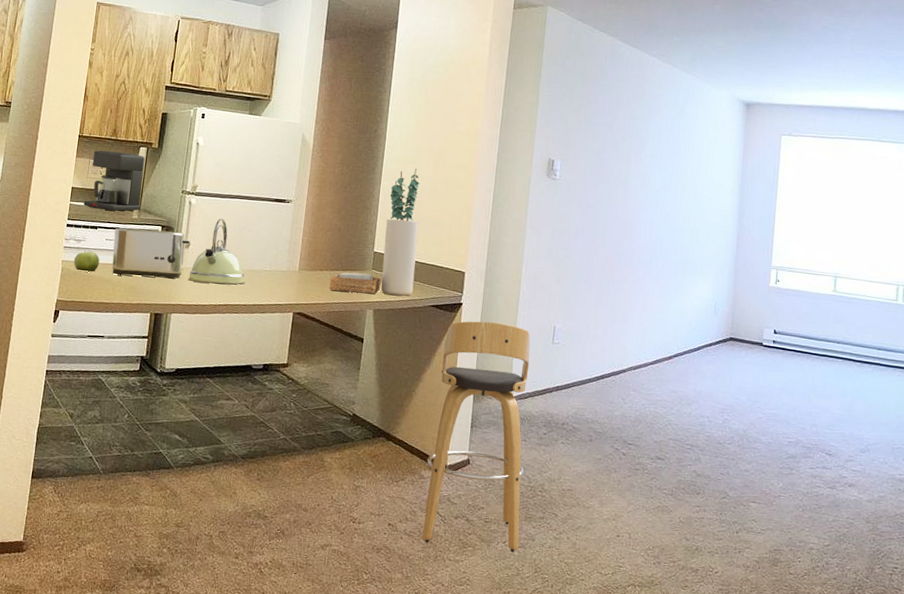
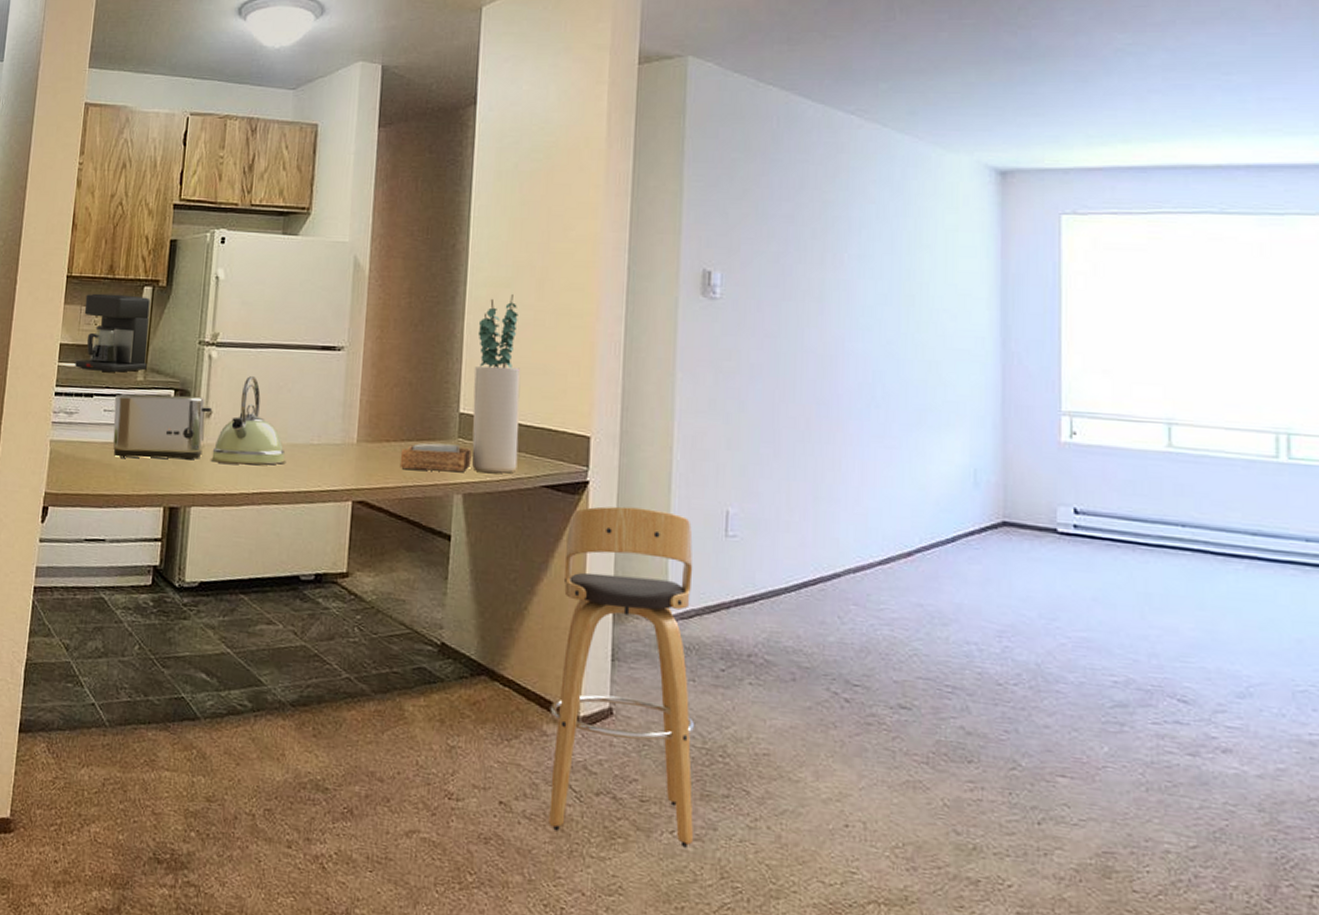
fruit: present [73,251,100,273] -> none [64,426,98,456]

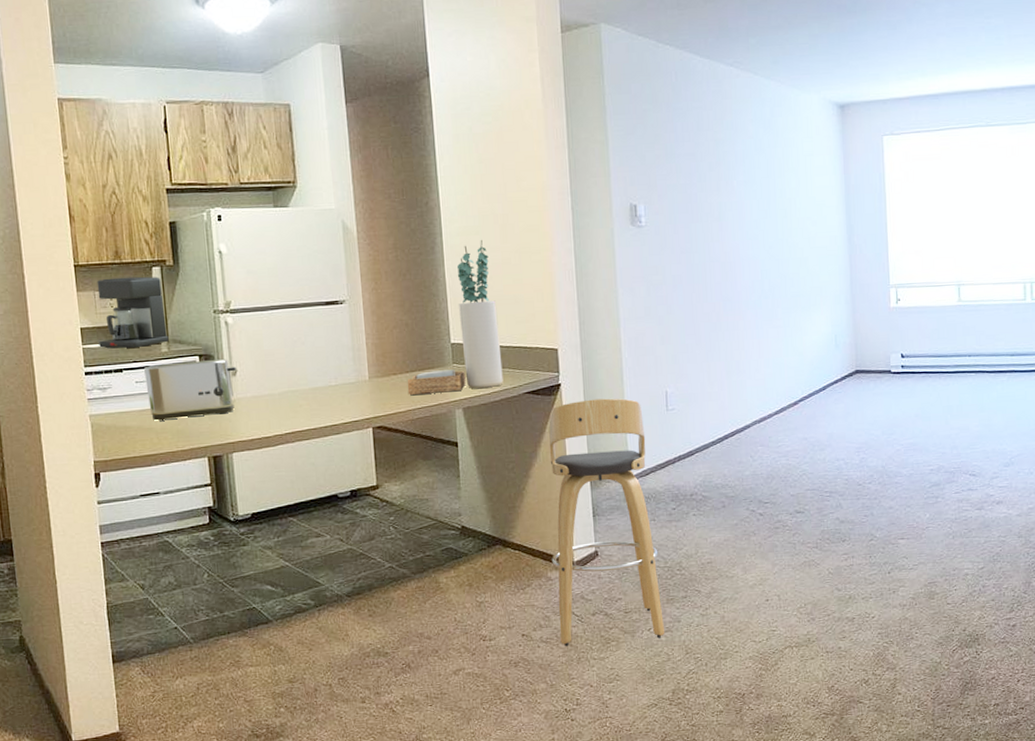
kettle: present [210,376,287,465] -> none [242,335,311,413]

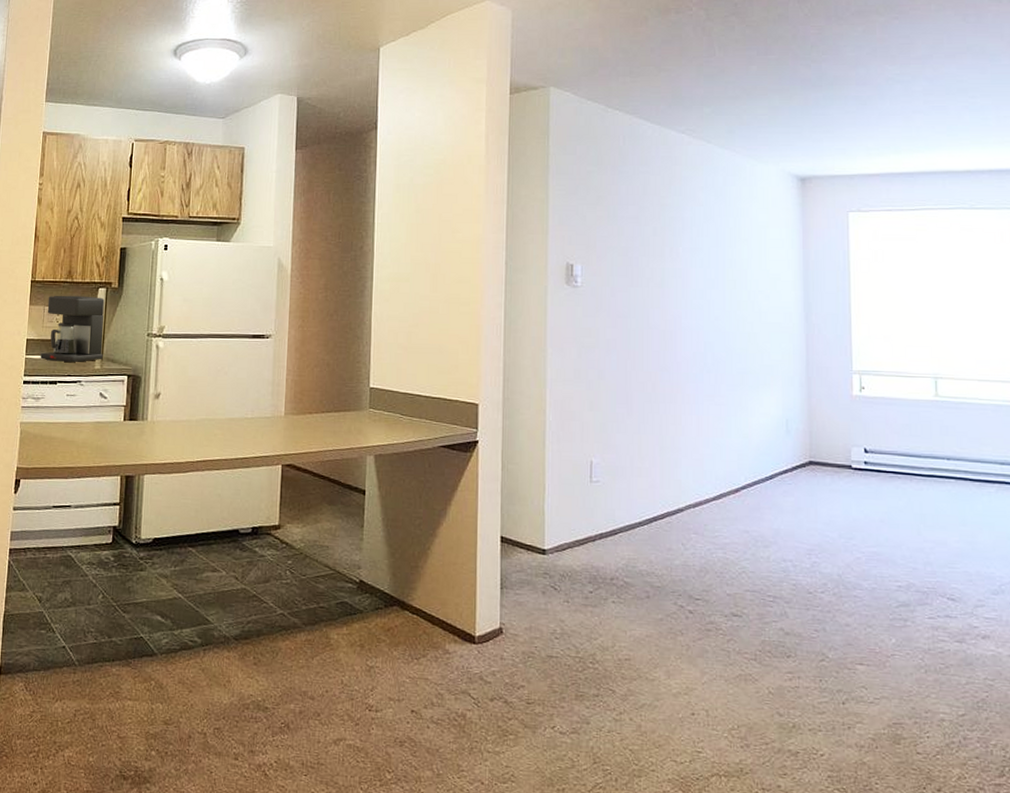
toaster: present [144,358,236,421] -> none [74,380,160,435]
napkin holder: present [407,369,466,396] -> none [321,413,381,438]
vase: present [456,240,503,388] -> none [381,287,420,437]
bar stool: present [548,398,664,647] -> none [451,460,570,740]

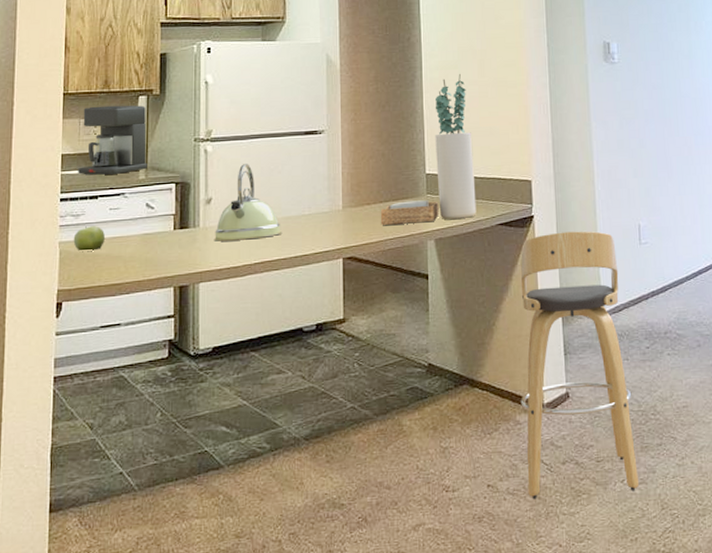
fruit: none [33,410,62,435] -> present [73,226,106,253]
kettle: none [160,362,225,438] -> present [213,164,283,242]
napkin holder: none [321,413,381,438] -> present [380,200,439,226]
vase: none [381,287,420,437] -> present [434,74,477,219]
bar stool: none [451,460,570,740] -> present [520,231,639,500]

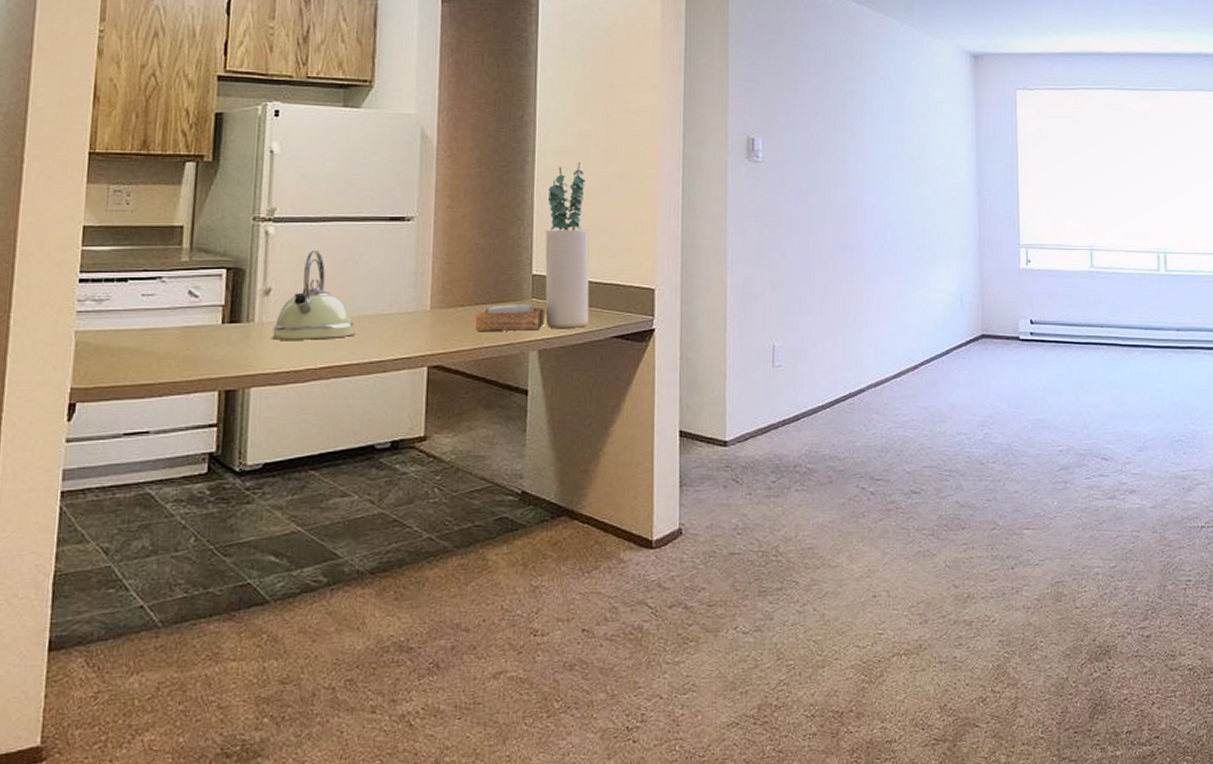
fruit: present [73,226,106,253] -> none [93,314,136,345]
coffee maker: present [78,105,147,175] -> none [103,170,194,255]
bar stool: present [520,231,639,500] -> none [626,349,753,647]

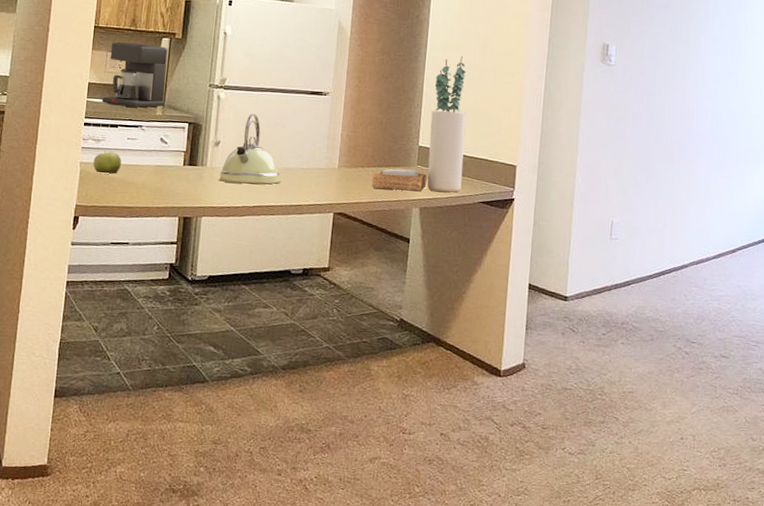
fruit: none [93,314,136,345] -> present [93,151,122,175]
coffee maker: none [103,170,194,255] -> present [102,41,168,108]

